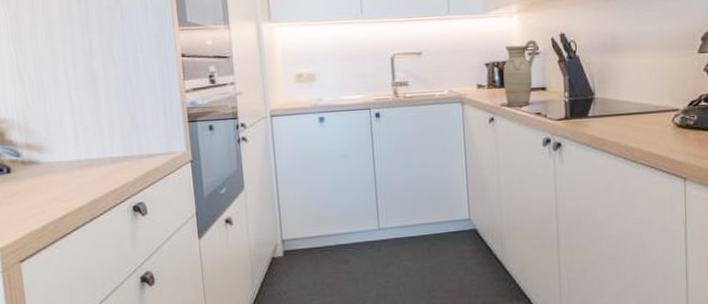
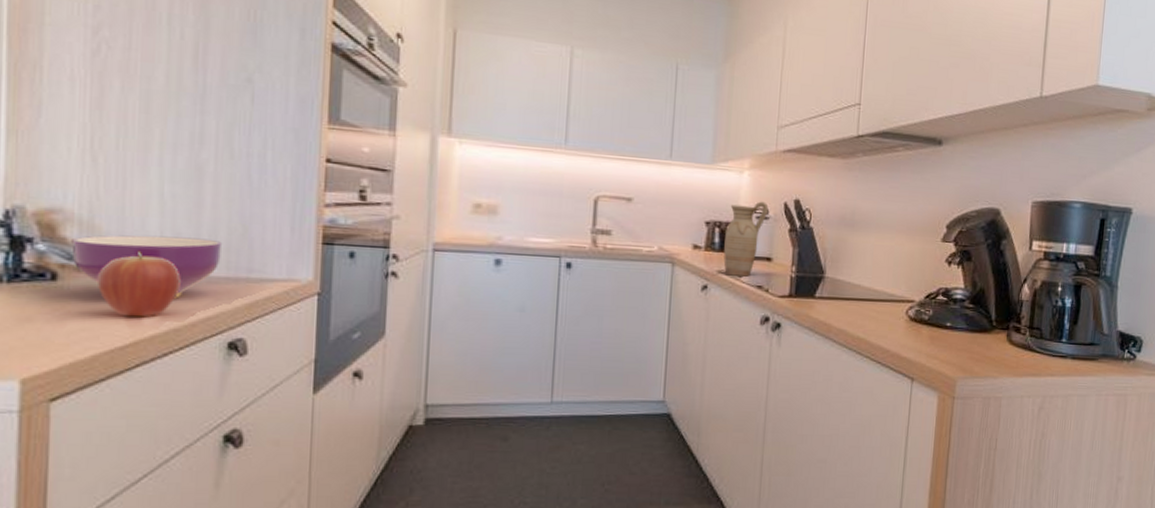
bowl: none [16,128,119,177] -> present [71,235,221,299]
fruit: none [37,143,94,195] -> present [98,250,181,317]

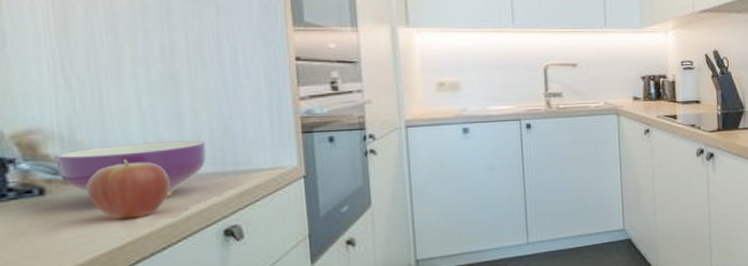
ceramic jug: present [723,201,769,277] -> none [659,55,693,120]

